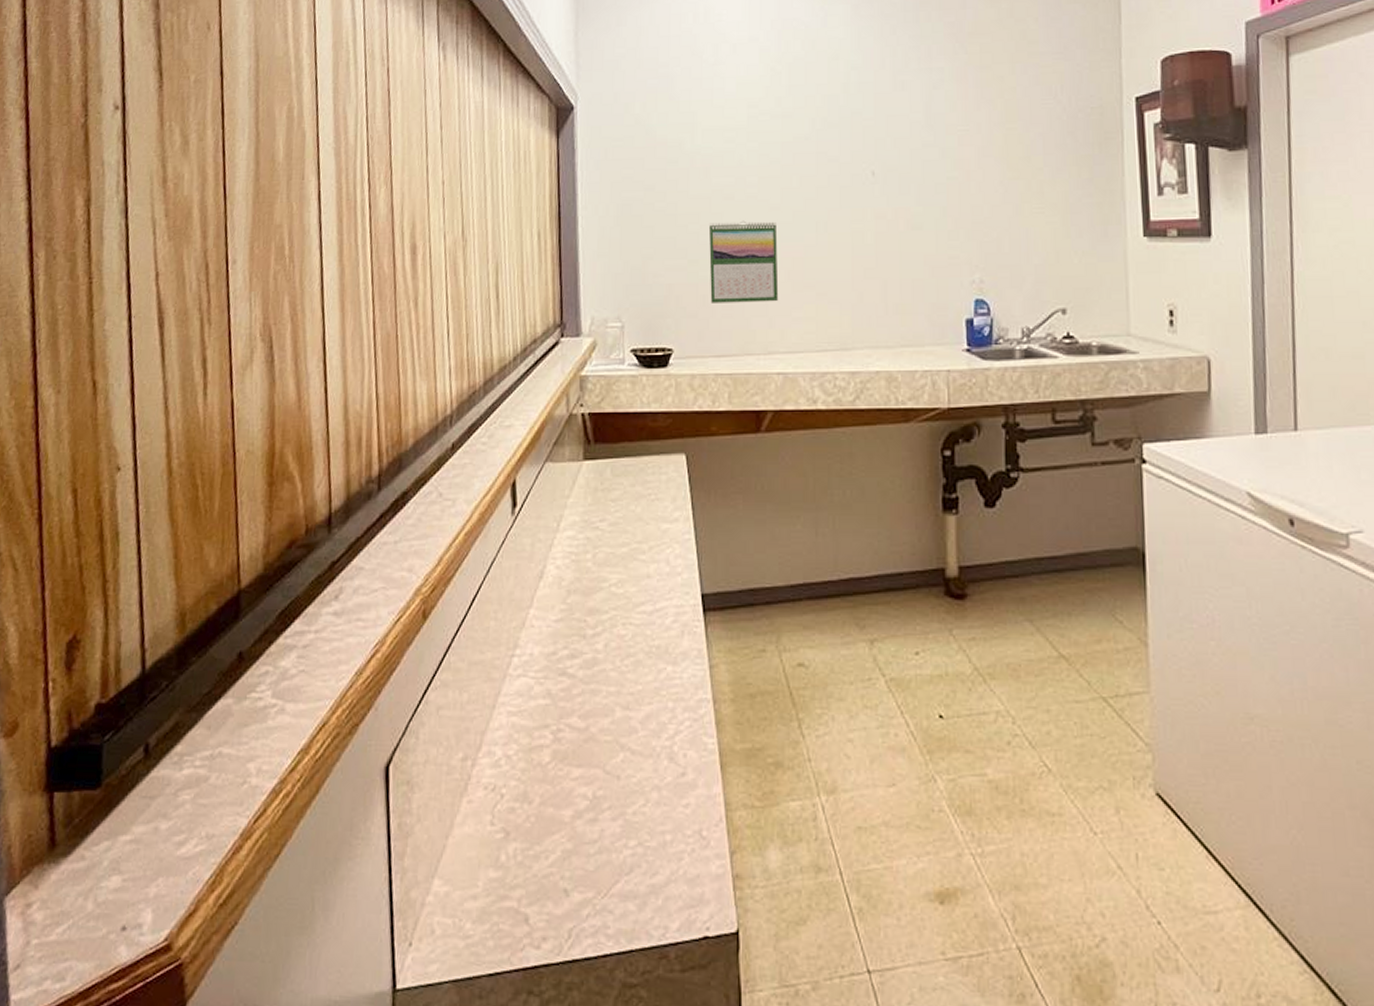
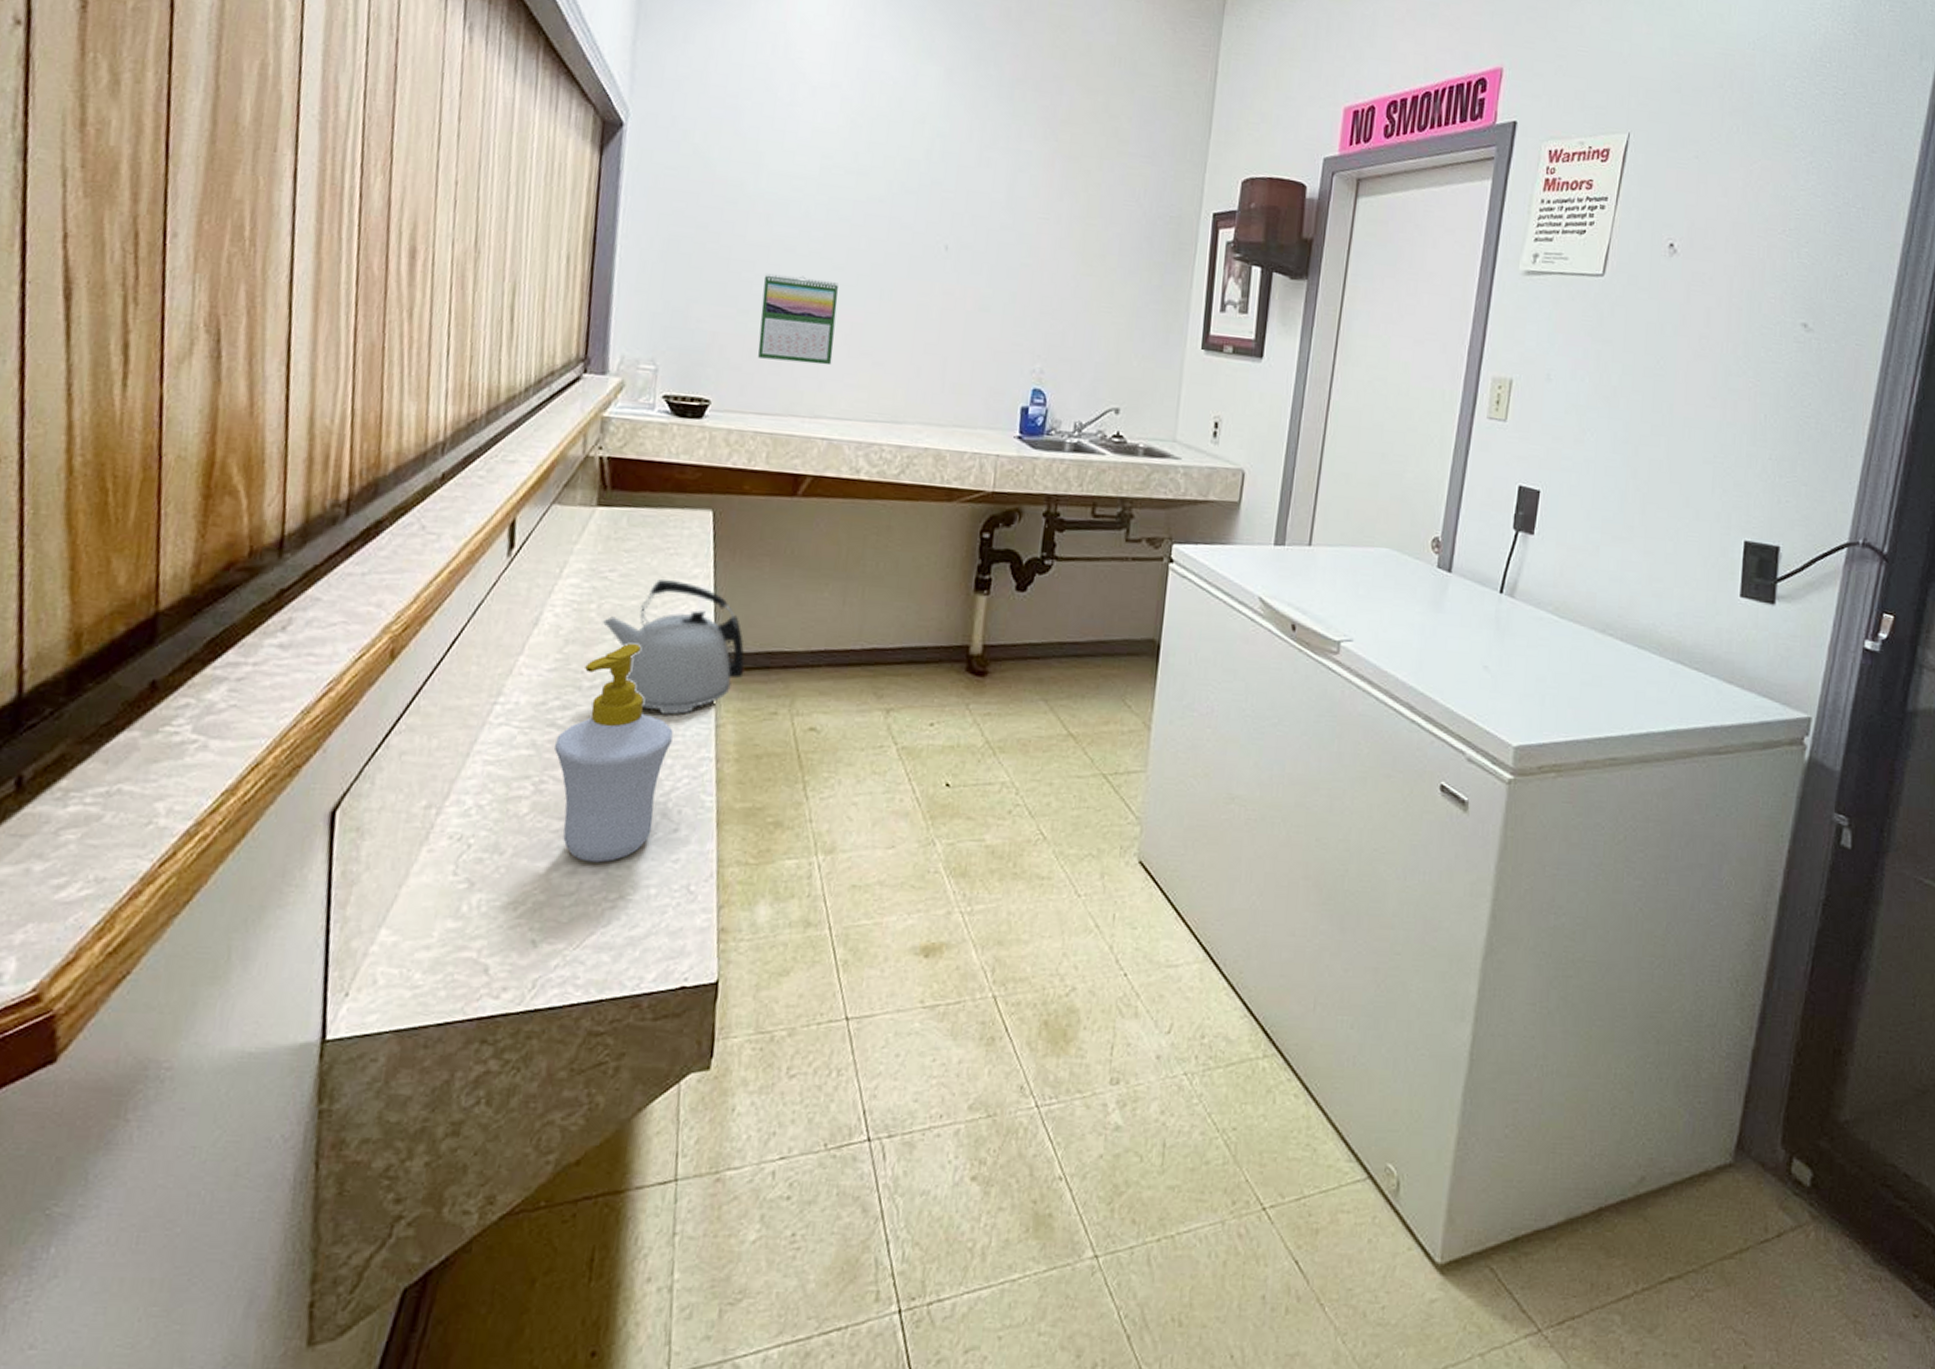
soap bottle: none [566,589,671,809] -> present [553,643,673,863]
kettle: none [598,525,730,658] -> present [602,579,745,715]

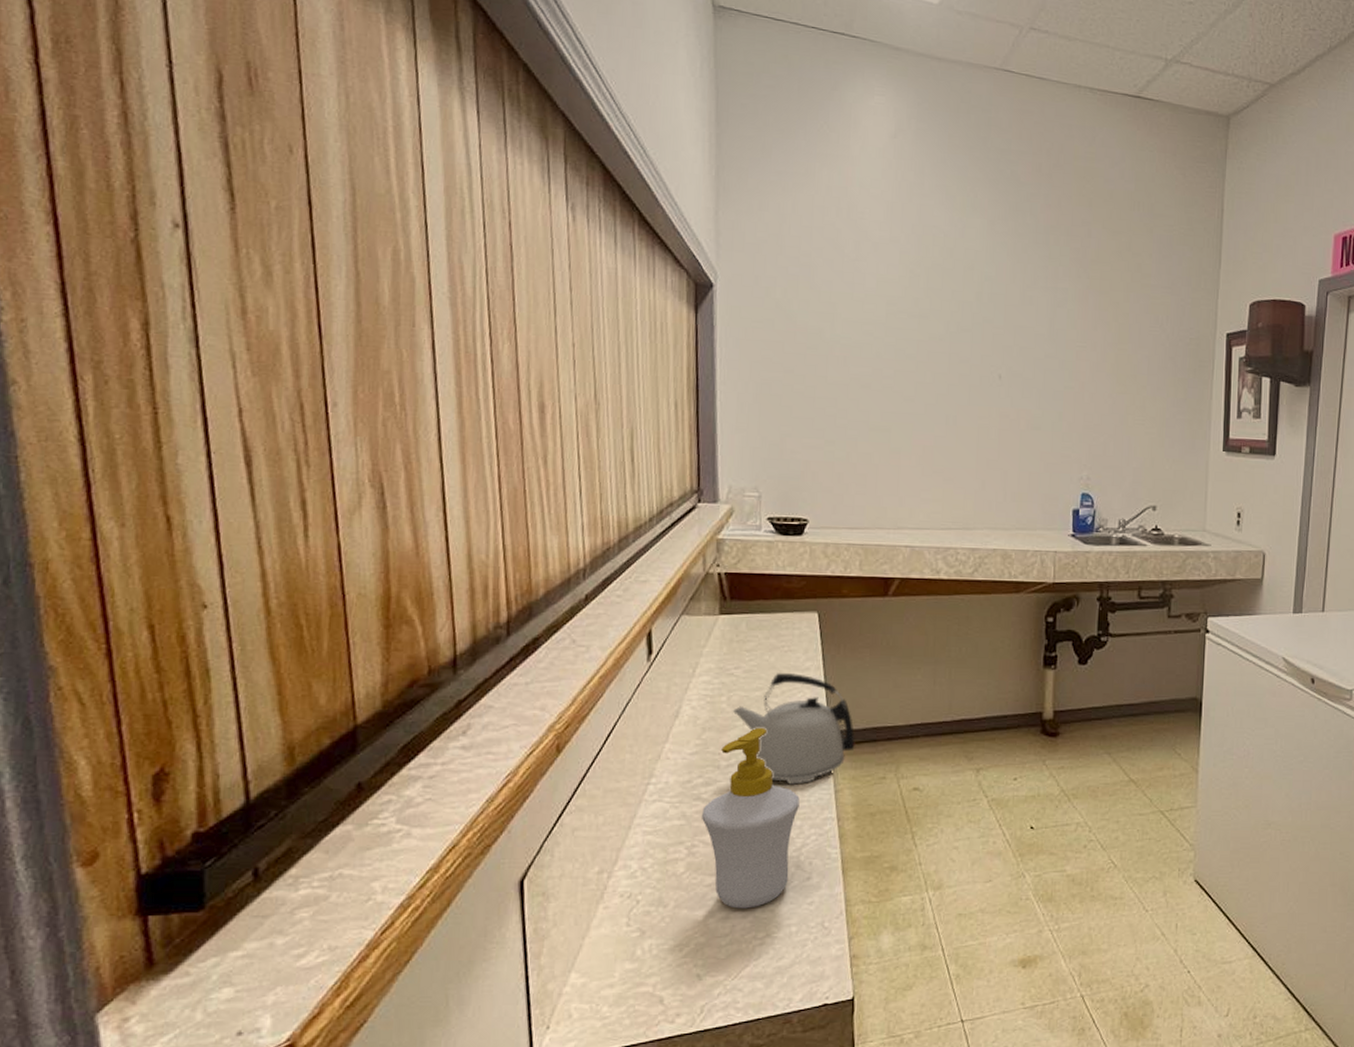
calendar: present [757,273,838,365] -> none [845,408,910,484]

